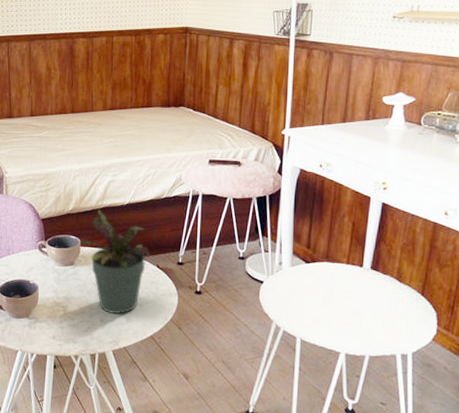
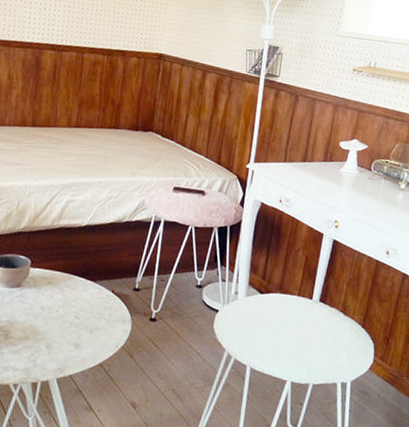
potted plant: present [81,210,150,315] -> none [31,230,106,341]

